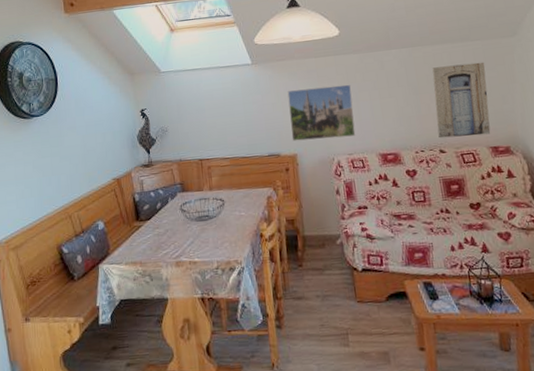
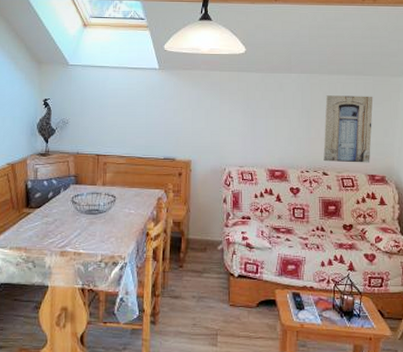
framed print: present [287,84,356,142] -> none [188,99,250,151]

